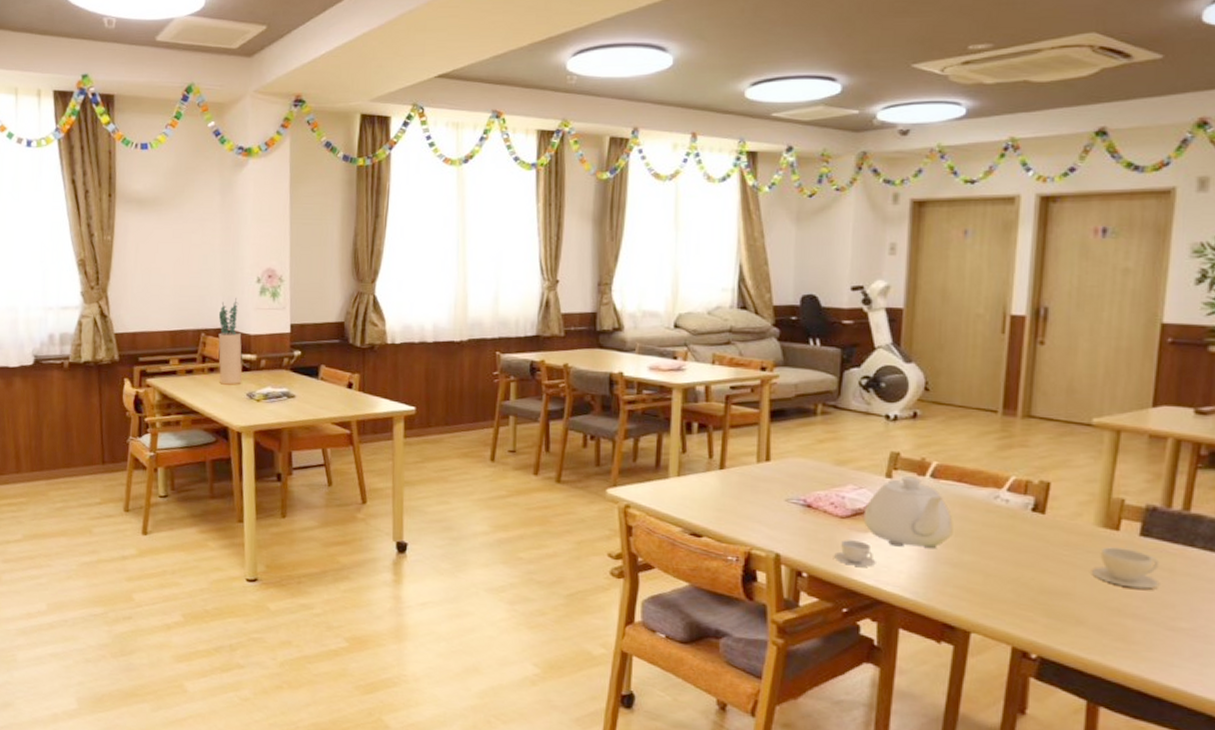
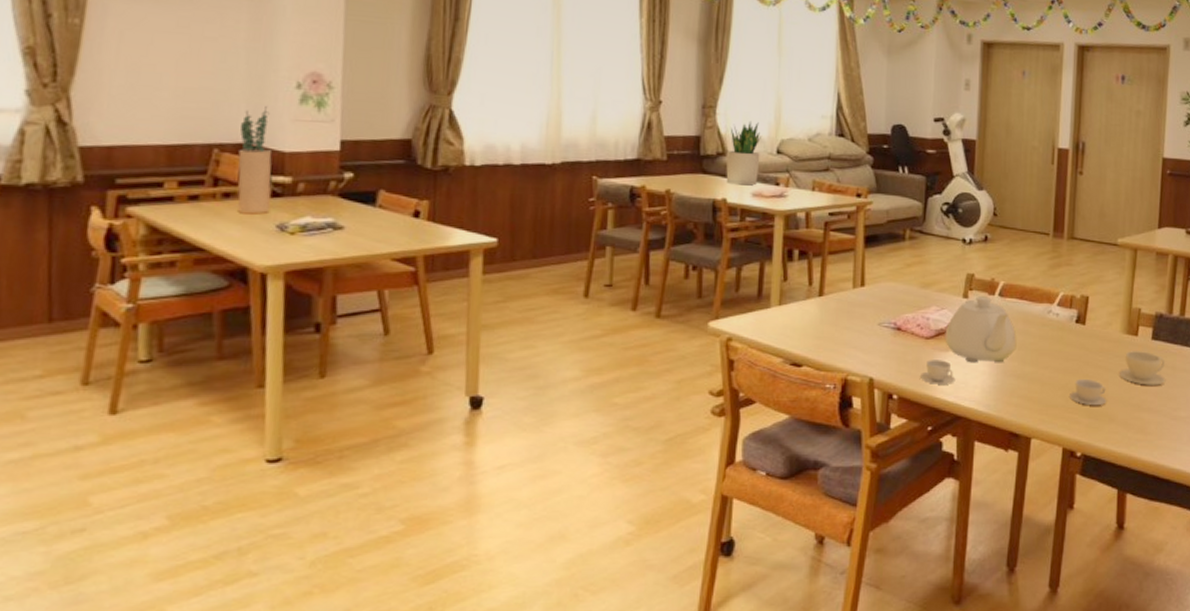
planter: none [622,296,658,360] -> present [726,120,761,186]
teacup: none [1022,574,1074,605] -> present [1070,379,1107,405]

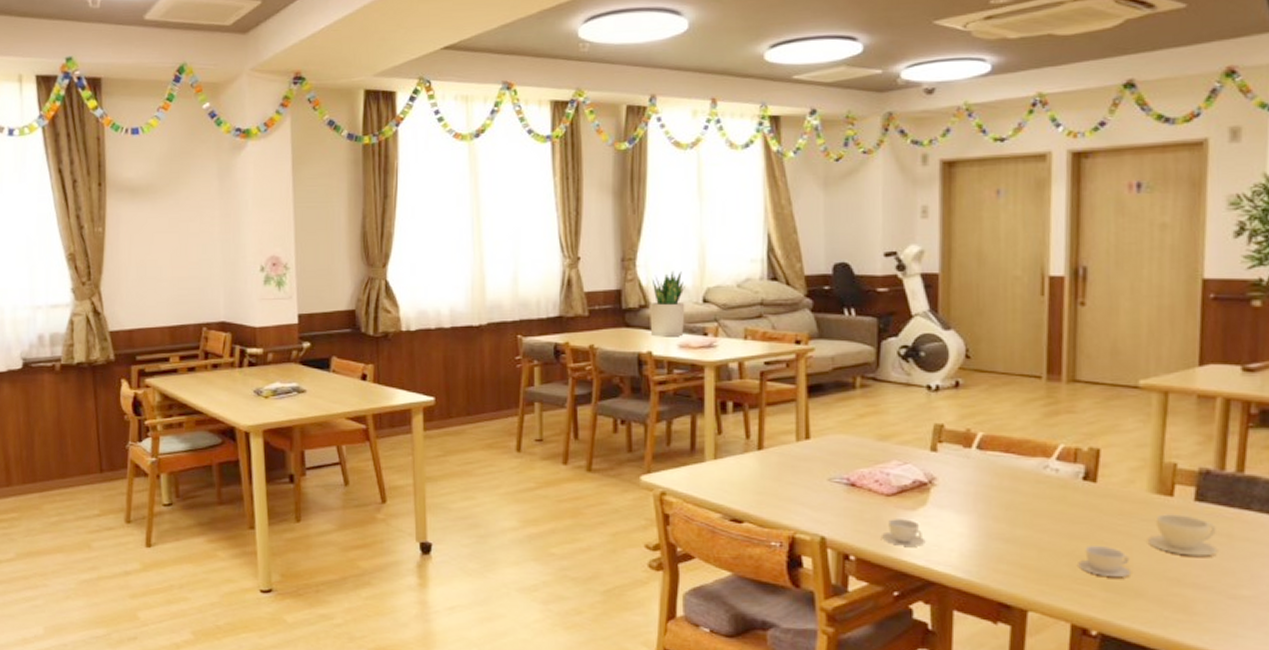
vase: present [237,106,273,215] -> none [220,289,248,382]
teapot: present [944,296,1017,363] -> none [909,449,1003,524]

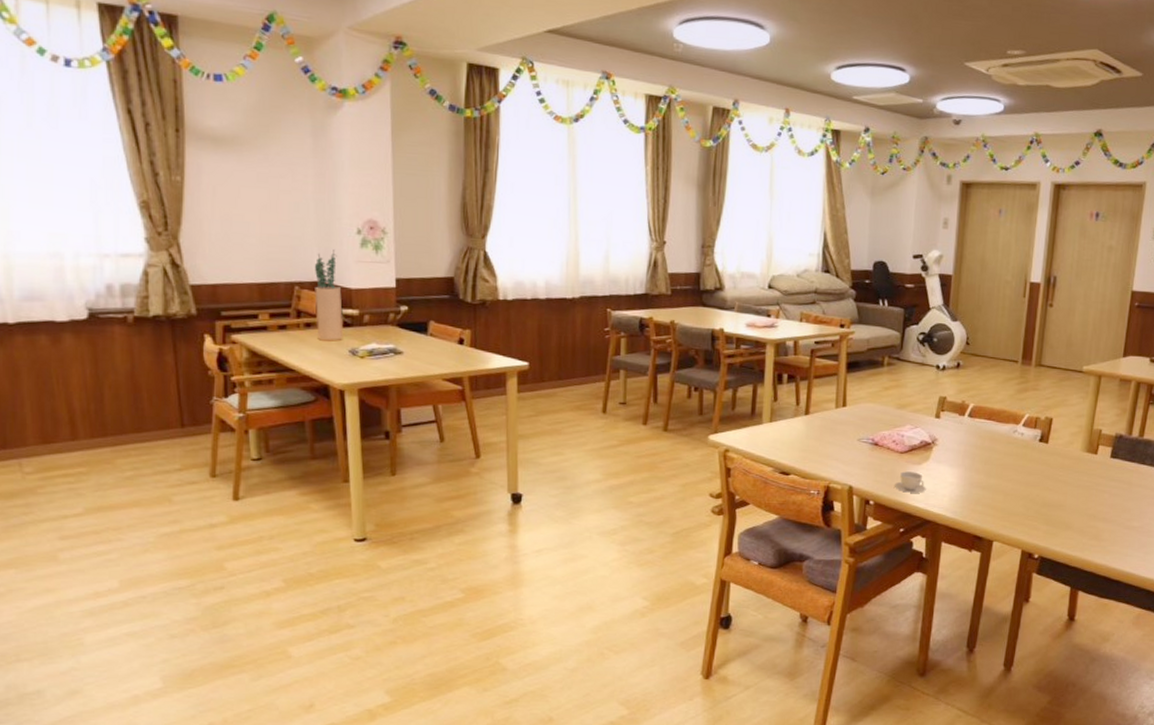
vase: none [220,289,248,382] -> present [314,250,344,342]
planter: present [650,270,685,337] -> none [723,258,754,317]
teacup: present [1078,546,1132,577] -> none [1030,491,1065,514]
teacup: present [1149,514,1218,557] -> none [1078,467,1122,499]

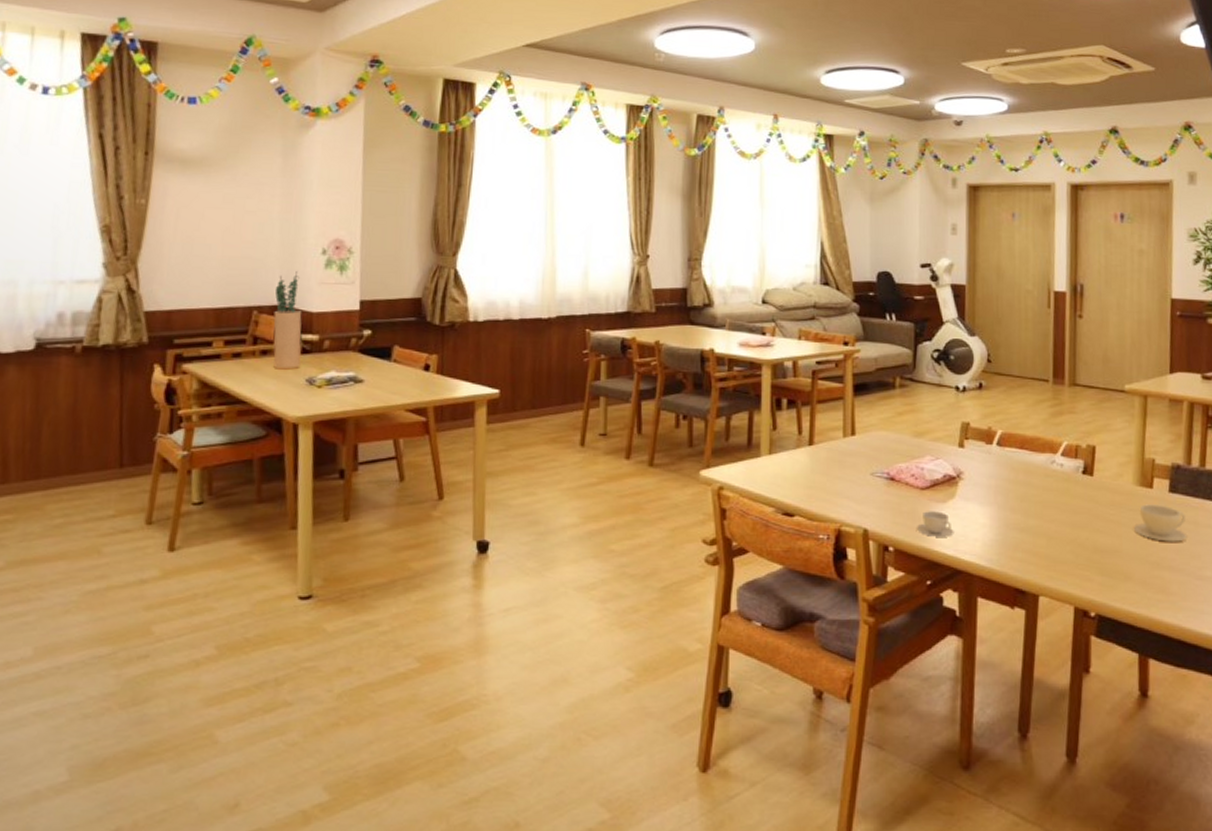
teacup: none [1078,467,1122,499] -> present [1134,504,1188,542]

